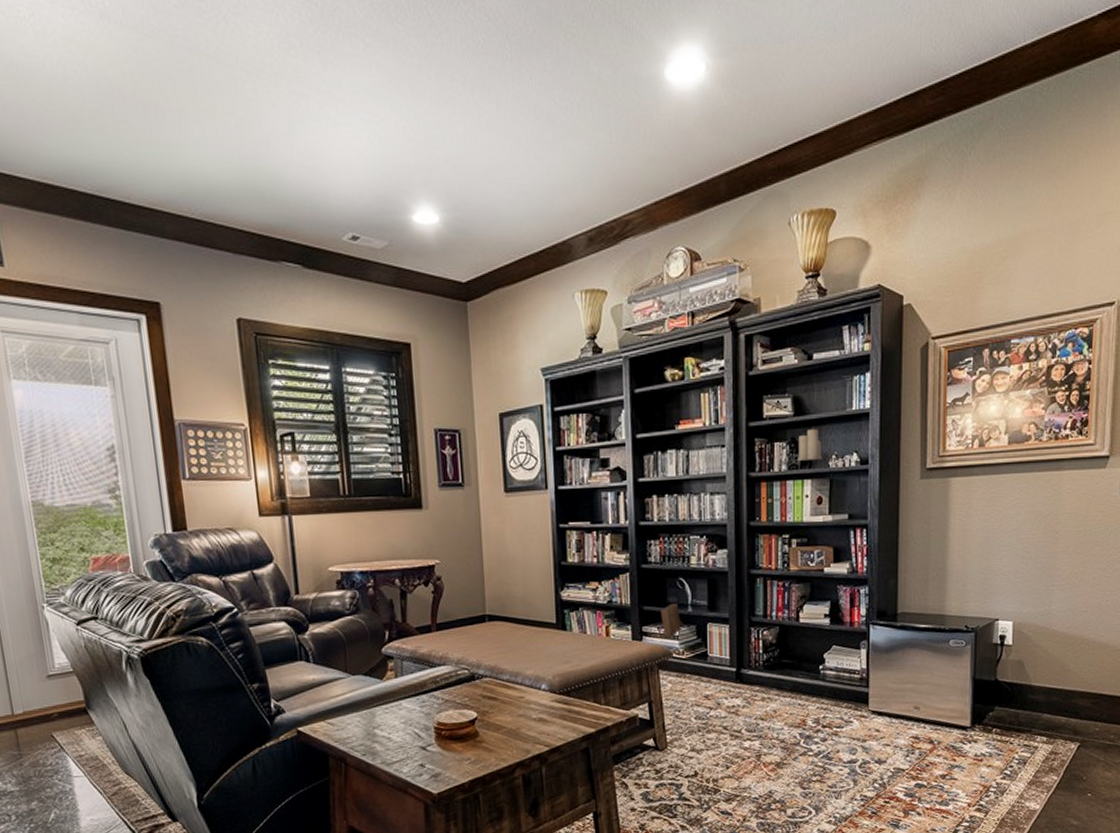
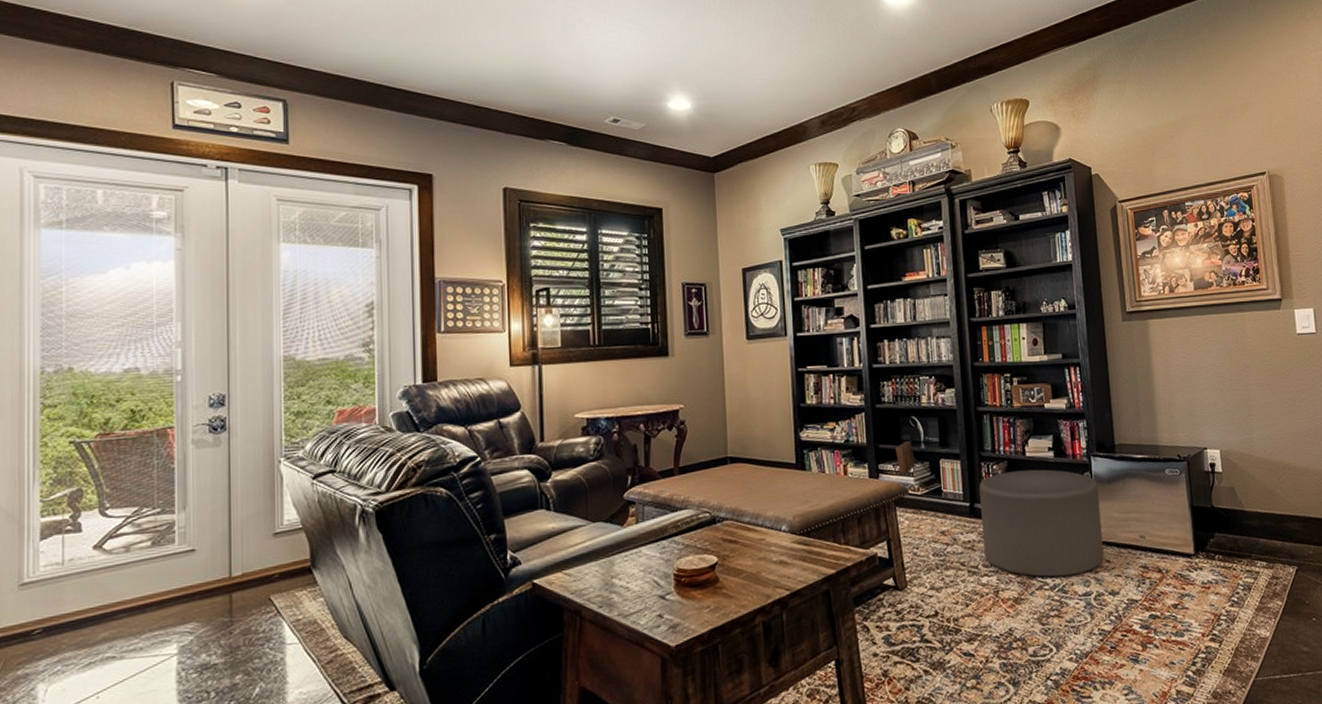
pouf: none [748,636,875,744] -> present [979,469,1104,578]
candle: present [797,428,823,461] -> none [1012,278,1035,307]

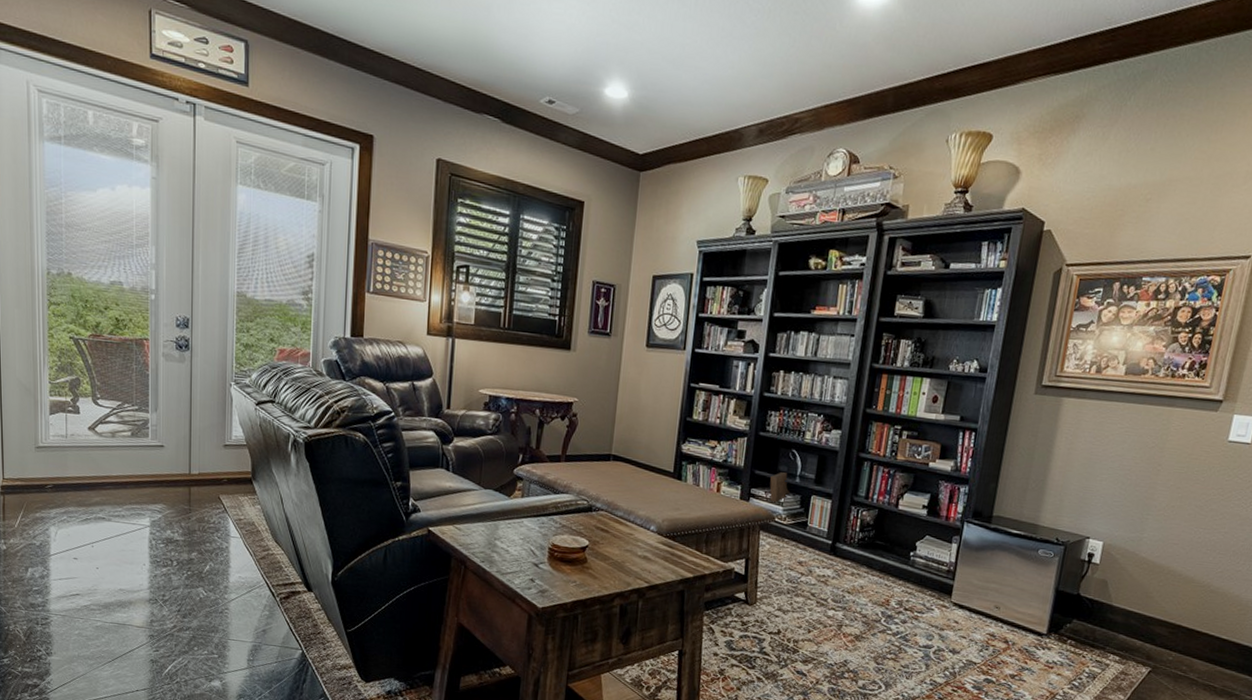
pouf: present [979,469,1104,578] -> none [835,519,965,628]

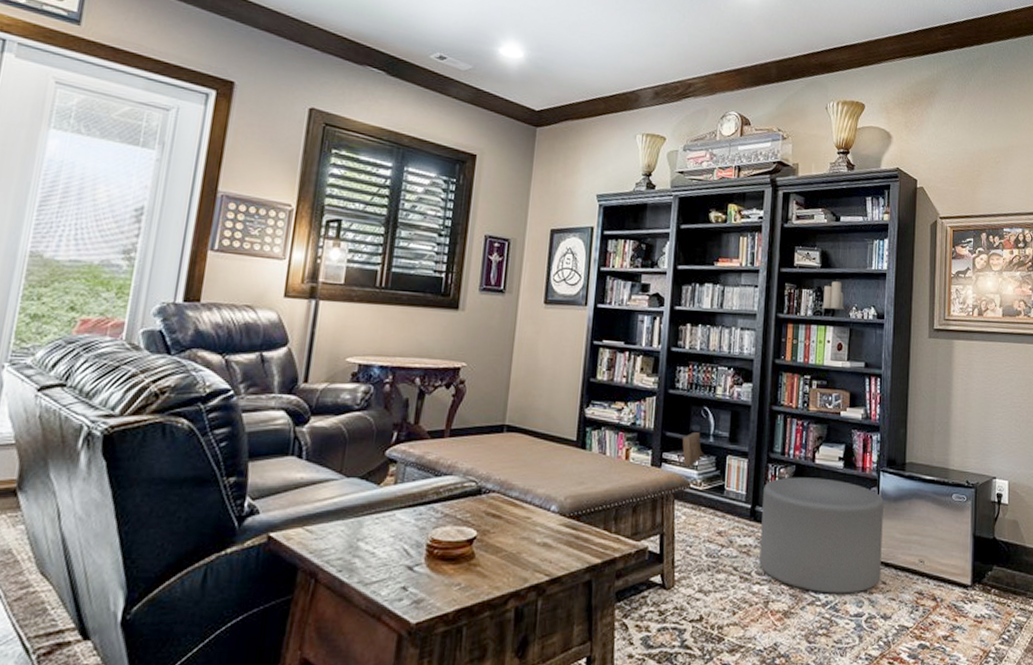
pouf: none [835,519,965,628] -> present [759,477,884,594]
candle: none [920,331,946,362] -> present [822,280,844,310]

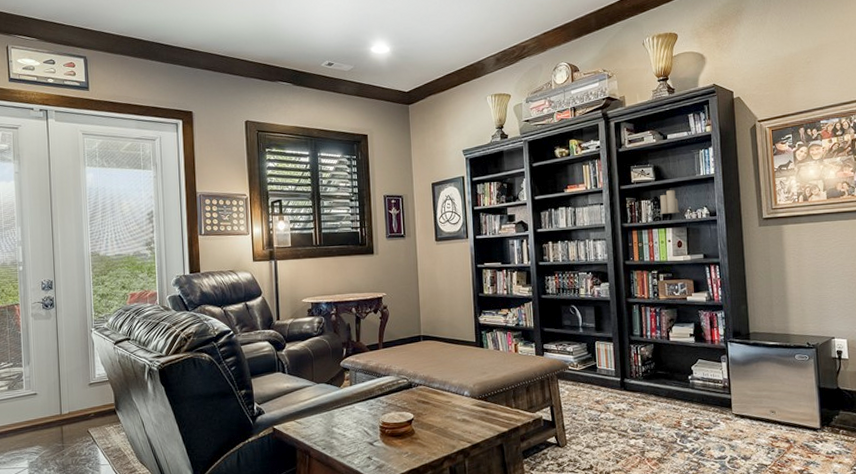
bookend: present [682,432,704,467] -> none [558,326,577,353]
pouf: present [759,477,884,594] -> none [629,352,738,443]

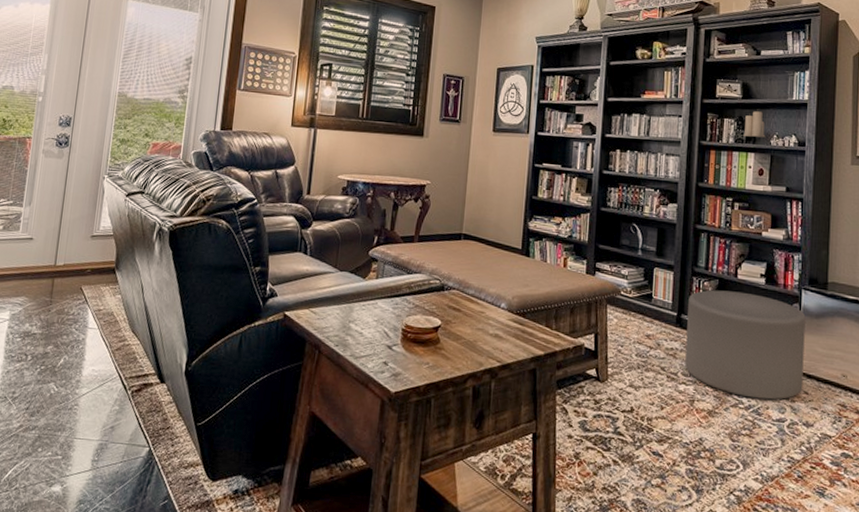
pouf: none [629,352,738,443] -> present [685,290,806,400]

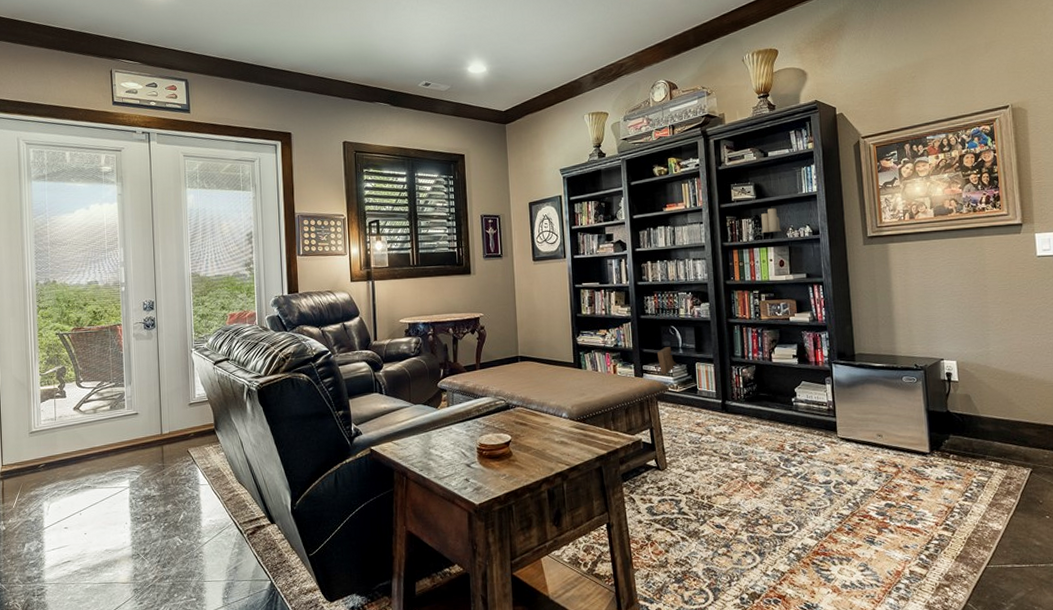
bookend: none [614,246,633,276] -> present [657,347,676,375]
pouf: present [685,290,806,400] -> none [730,373,843,467]

